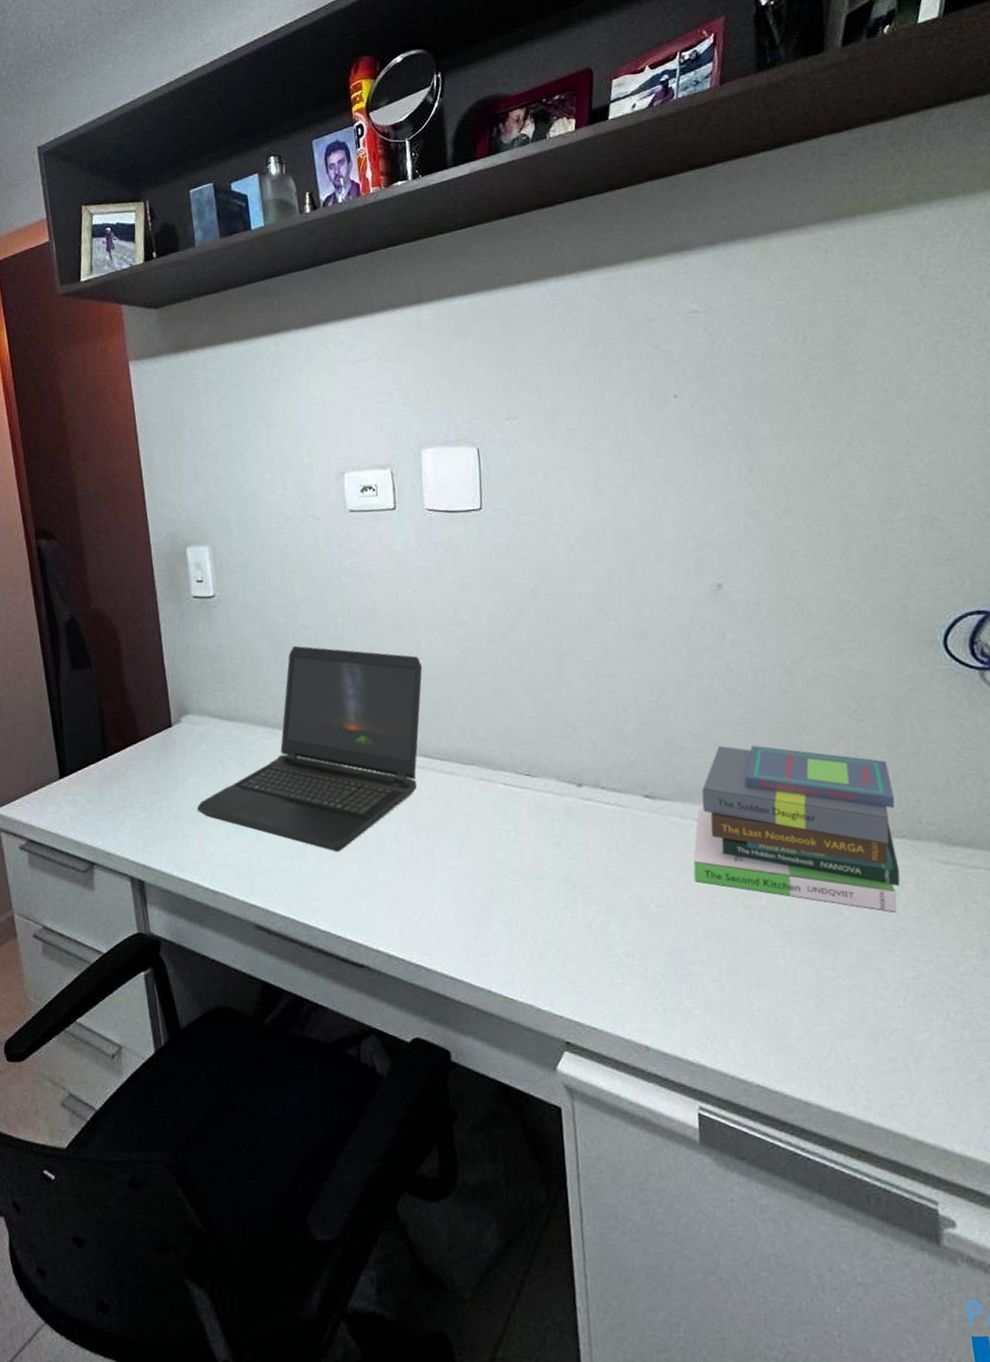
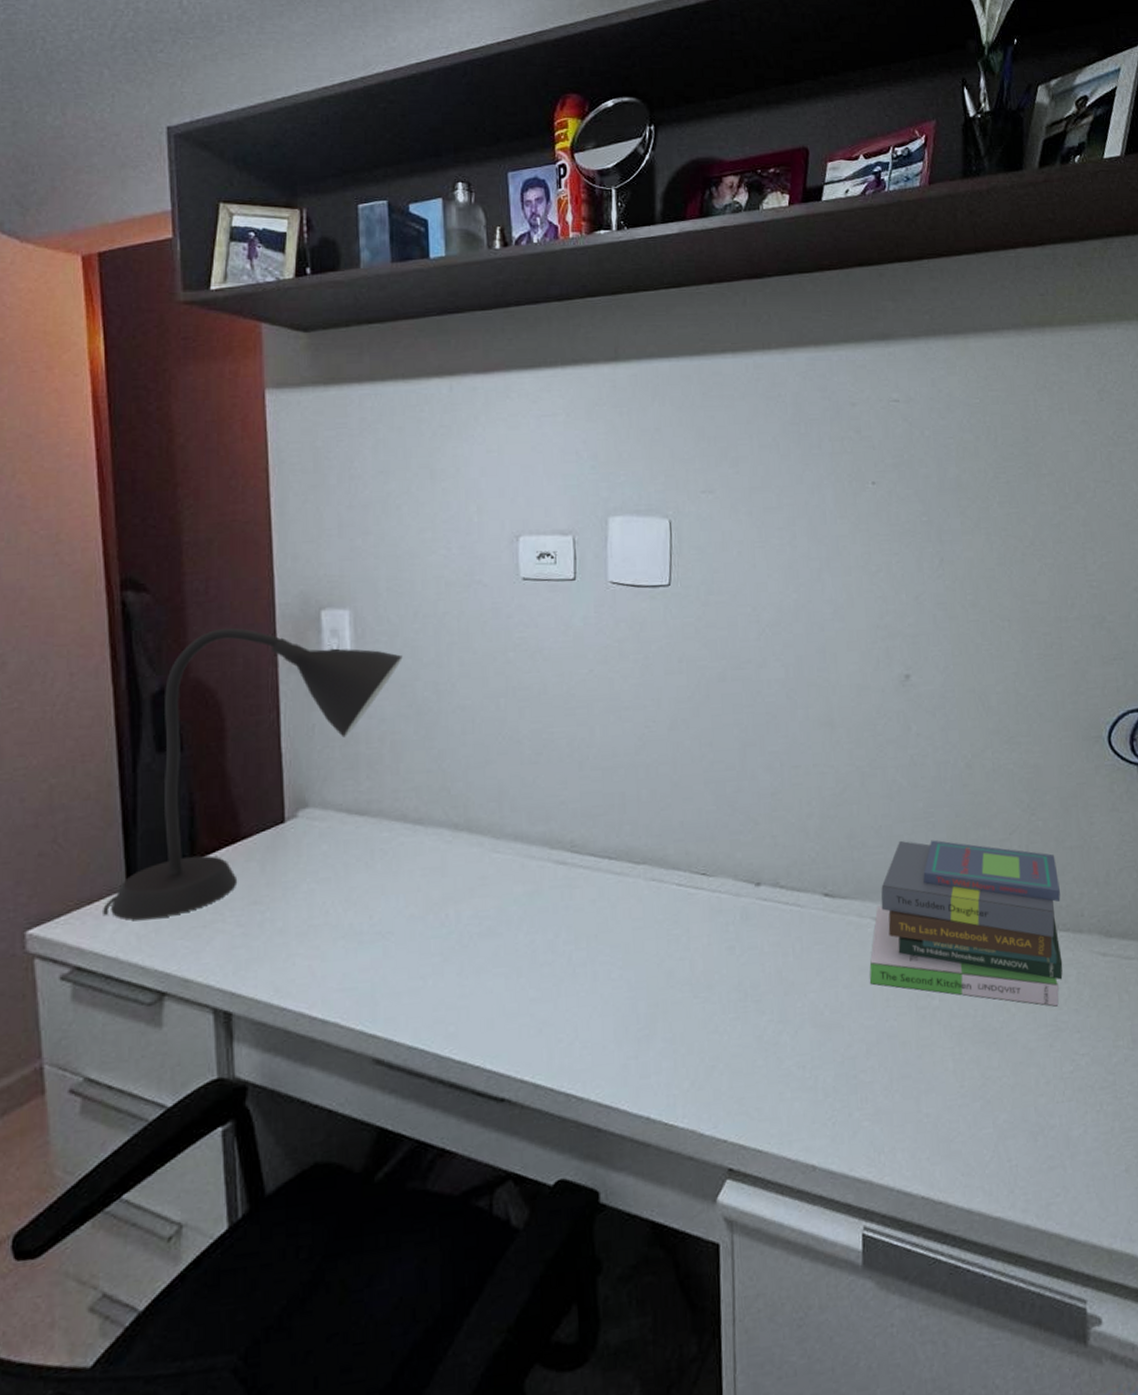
desk lamp: none [44,565,254,805] -> present [103,627,403,921]
laptop computer: present [196,645,423,852] -> none [309,728,595,967]

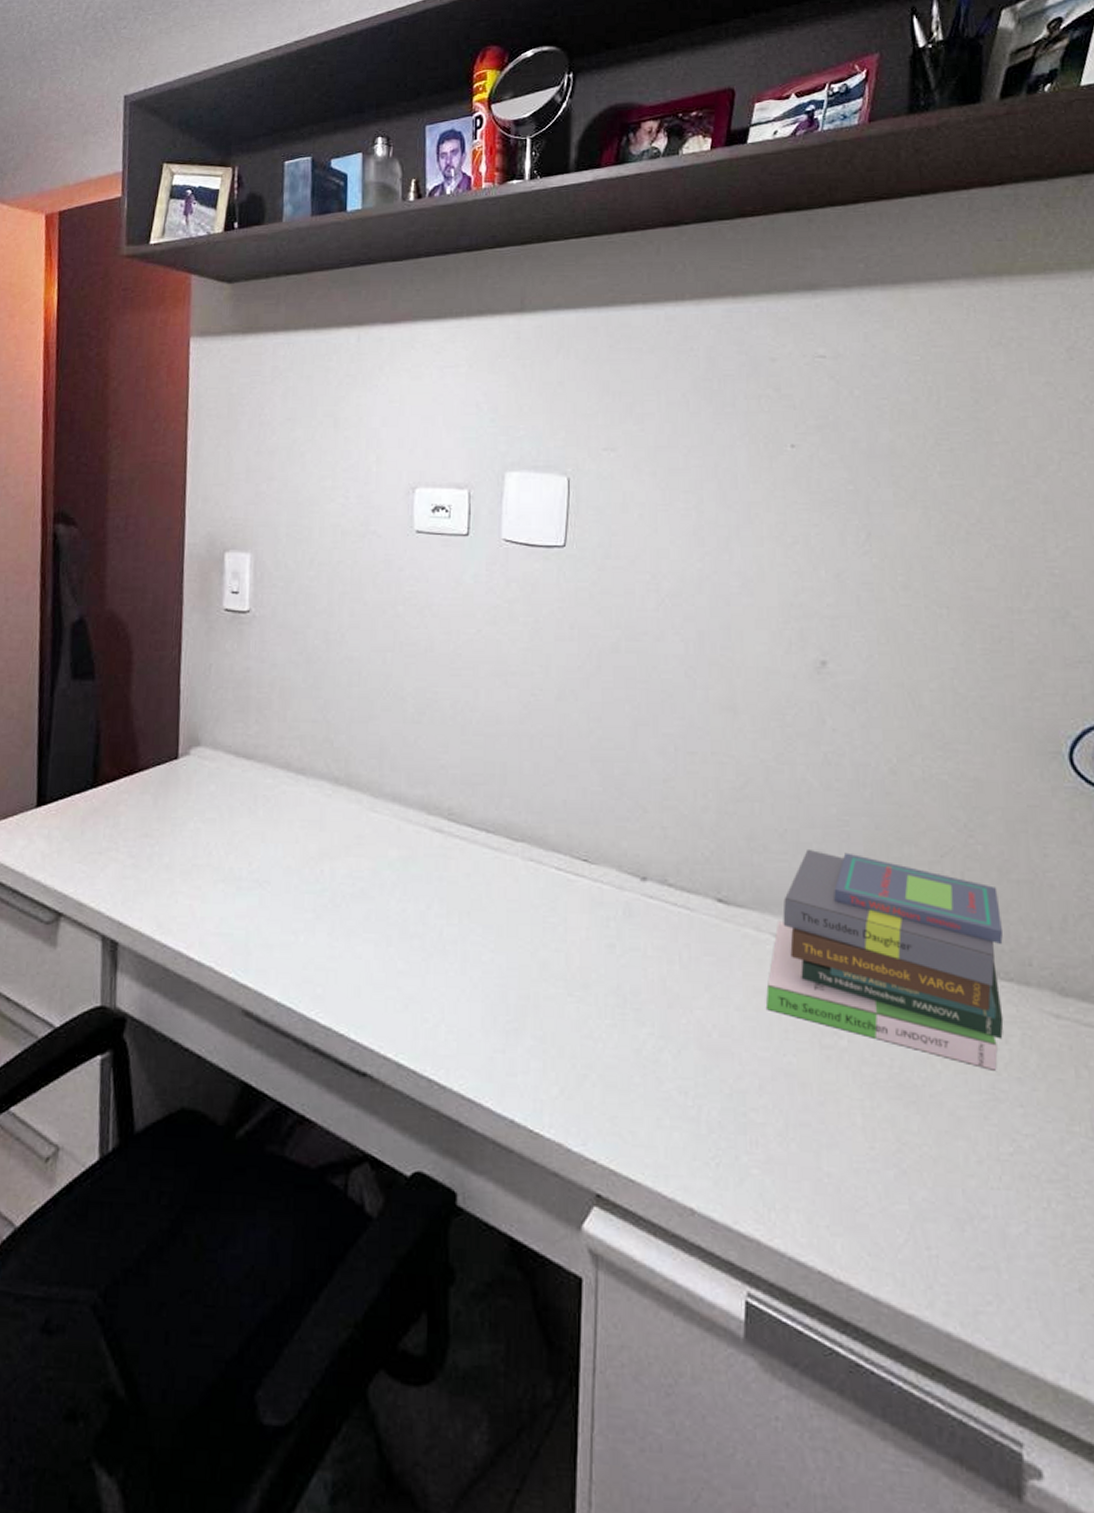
desk lamp: present [103,627,403,921] -> none [15,564,297,840]

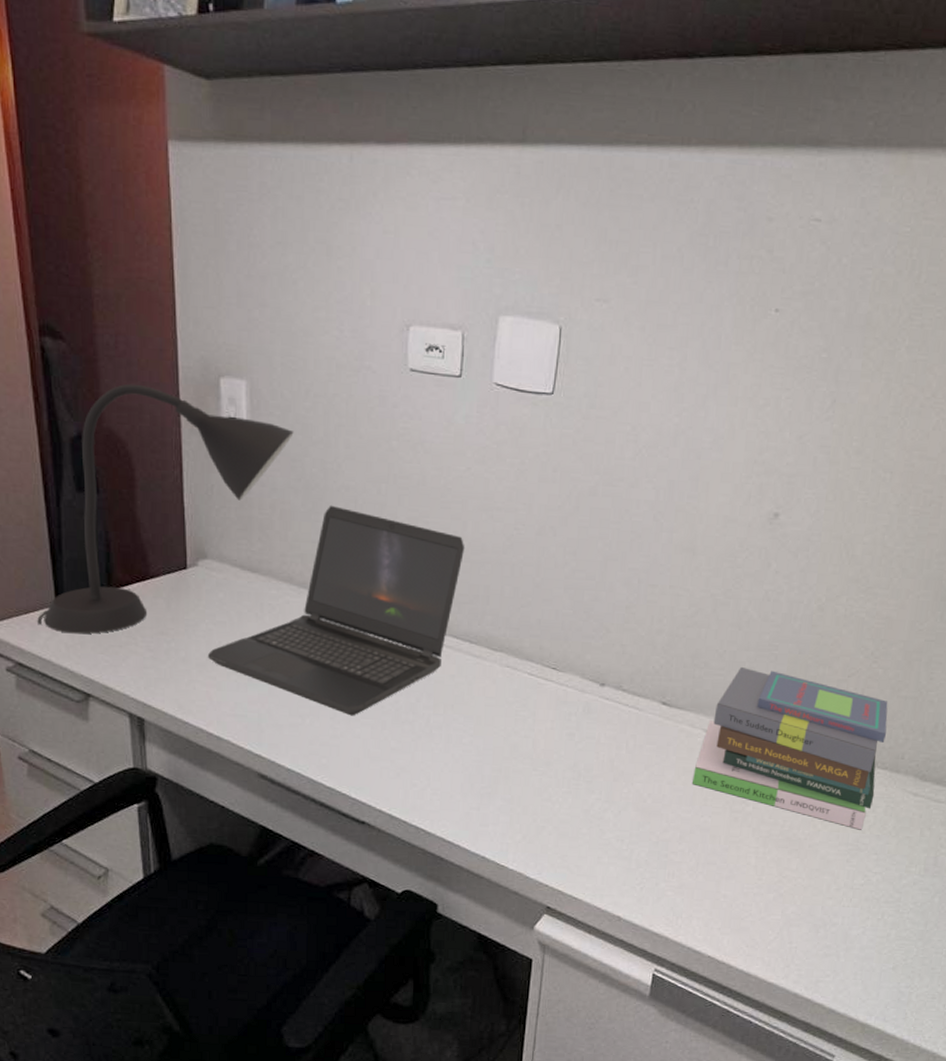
desk lamp: none [15,564,297,840] -> present [37,383,294,634]
laptop computer: none [193,679,478,930] -> present [207,505,465,716]

